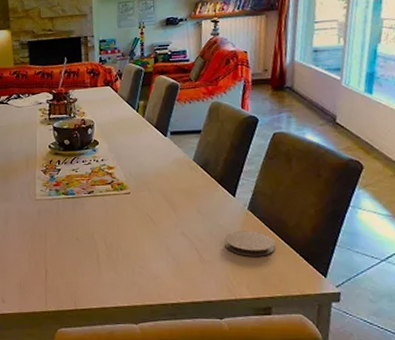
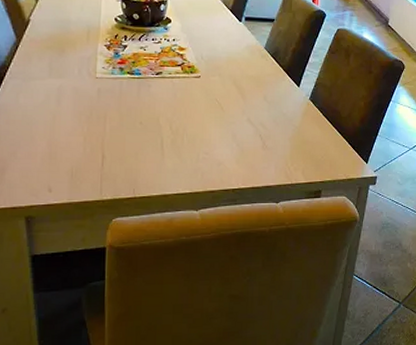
coaster: present [225,231,275,256] -> none [286,119,329,144]

